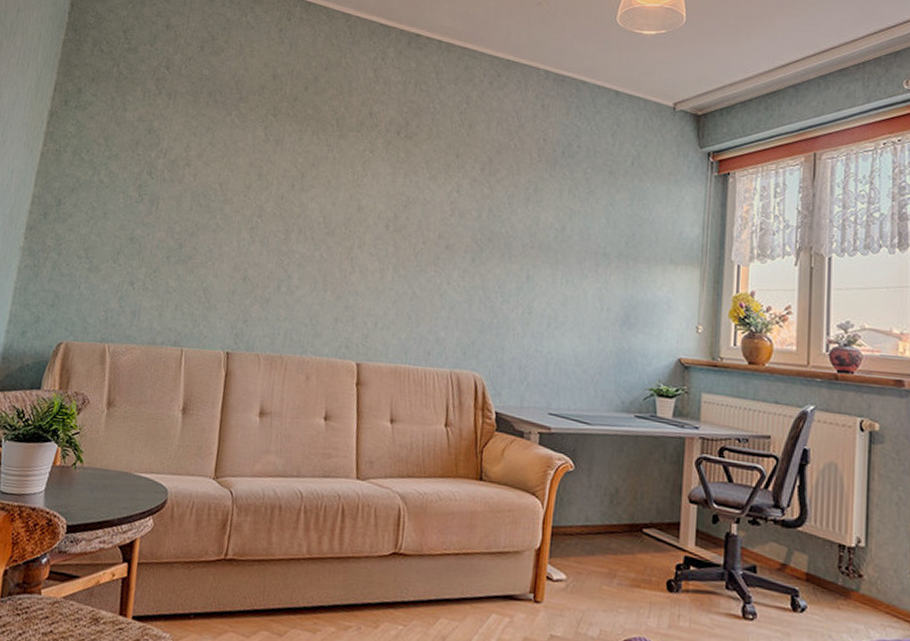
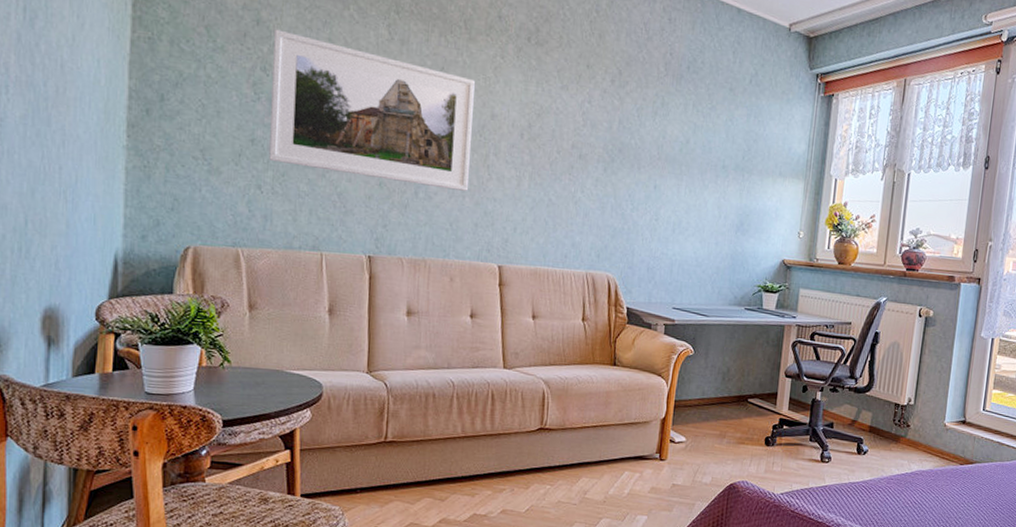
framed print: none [144,136,343,285] -> present [269,29,475,191]

